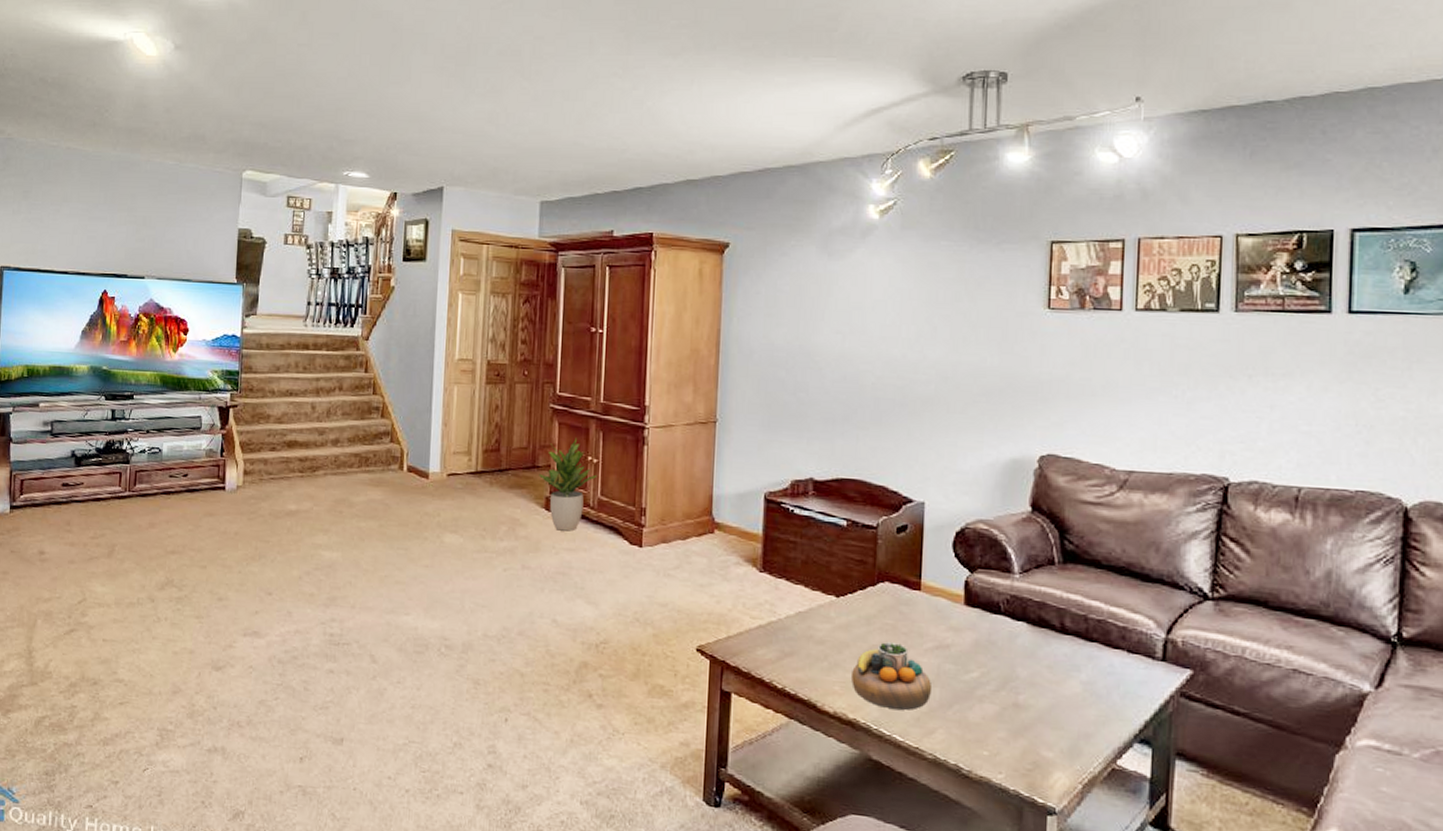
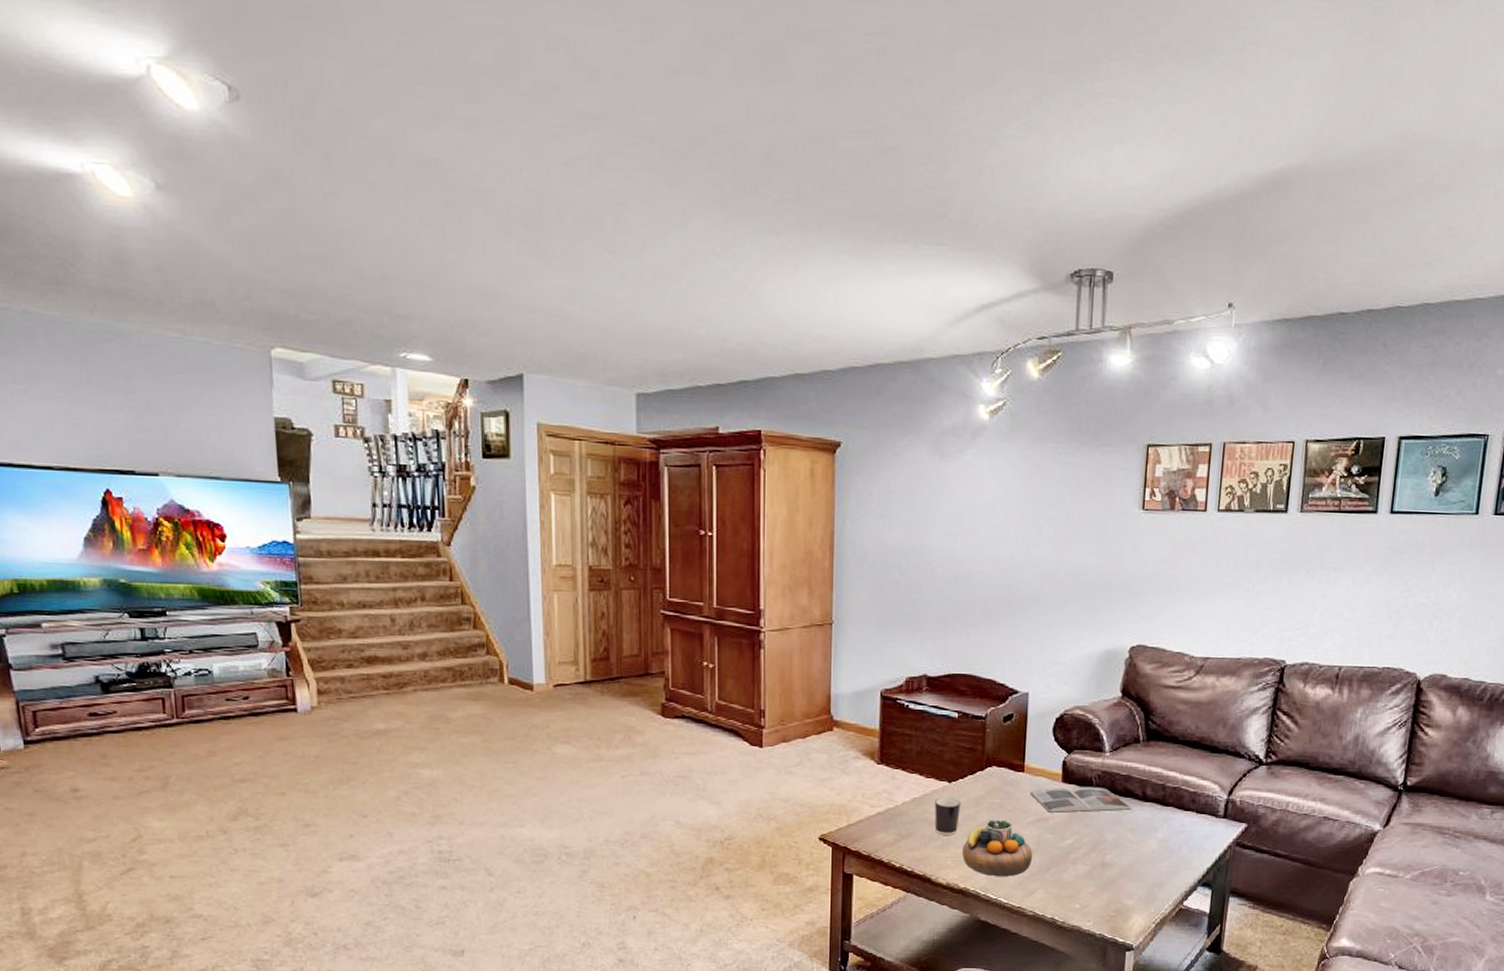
potted plant: present [539,438,598,532] -> none [653,643,714,736]
mug: none [820,613,850,657] -> present [934,798,961,835]
magazine: none [928,610,1048,643] -> present [1030,786,1132,813]

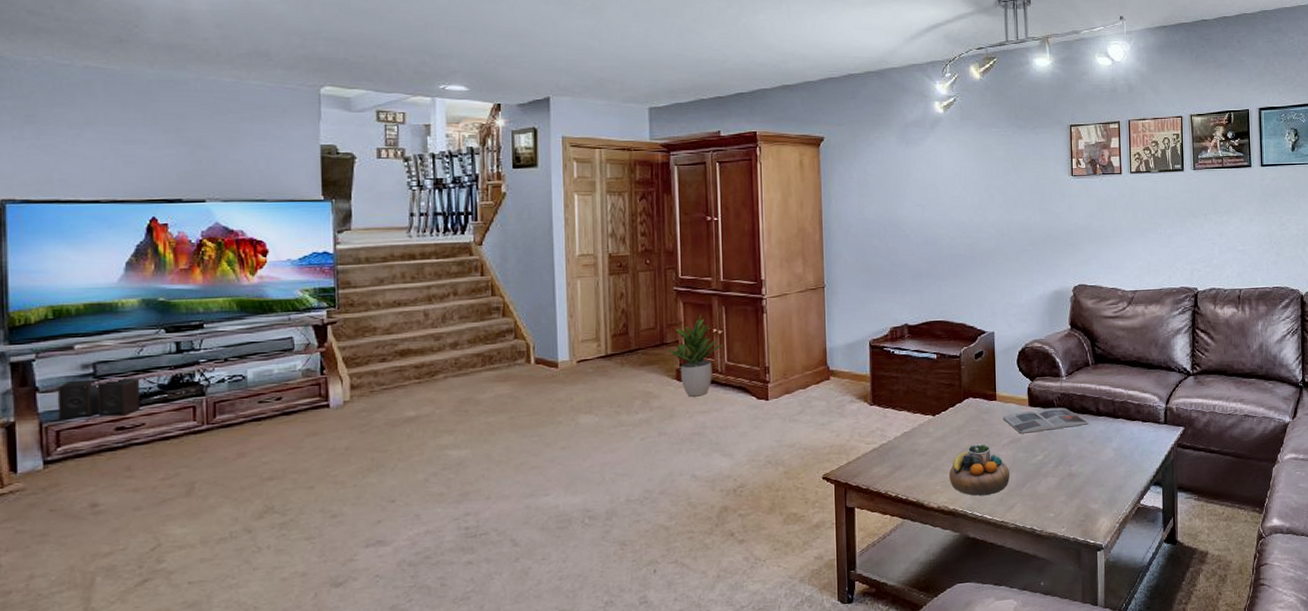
speaker: none [29,660,110,703] -> present [57,378,141,420]
potted plant: none [653,643,714,736] -> present [668,314,723,397]
mug: present [934,798,961,835] -> none [921,429,945,463]

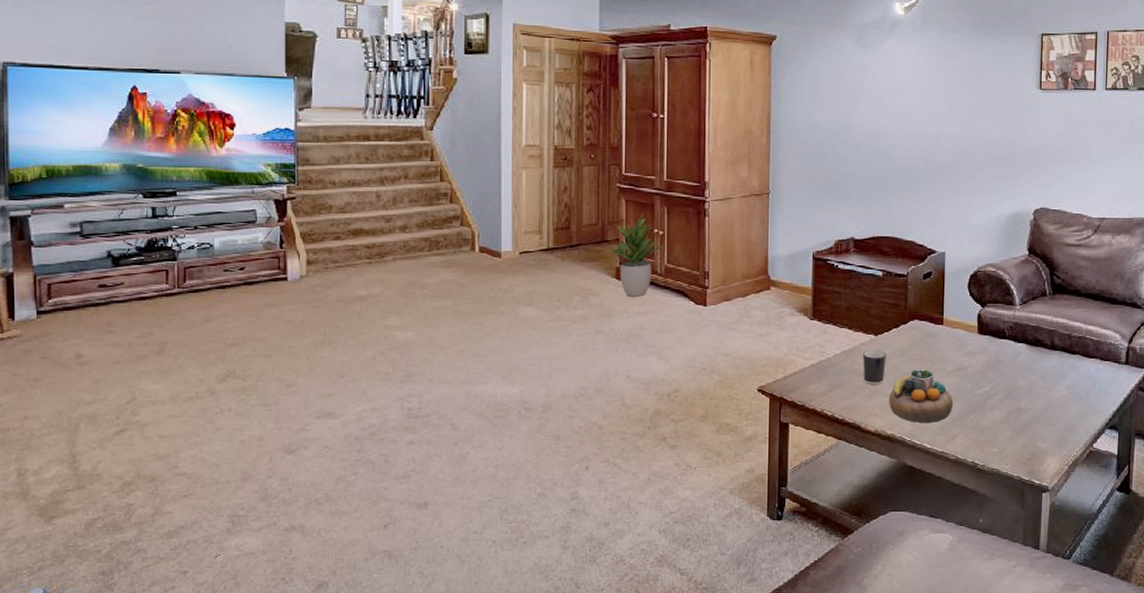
speaker: present [57,378,141,420] -> none [49,237,121,276]
mug: none [921,429,945,463] -> present [862,350,886,384]
magazine: present [1003,407,1089,434] -> none [949,337,1042,362]

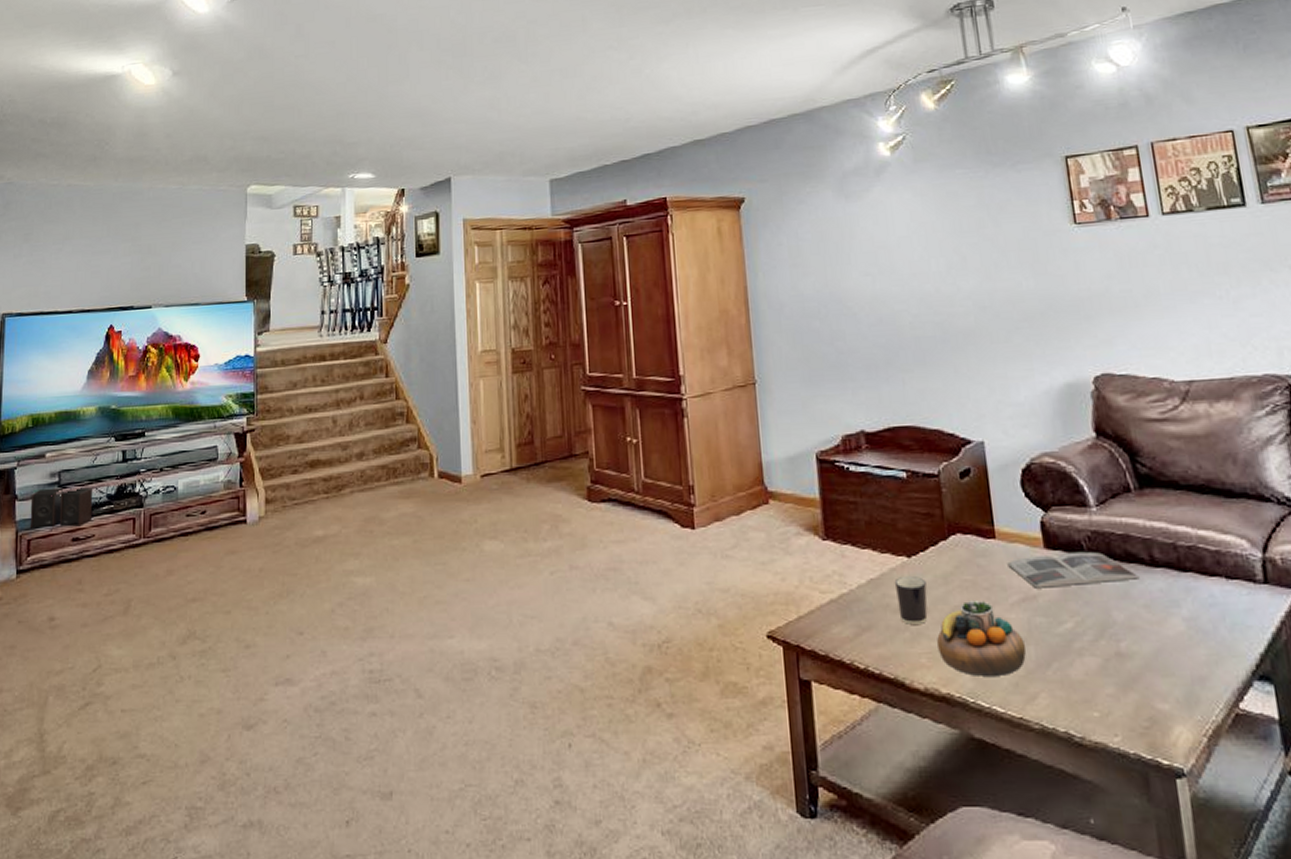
speaker: none [49,237,121,276] -> present [30,487,93,529]
potted plant: present [609,213,664,297] -> none [577,419,639,522]
magazine: none [949,337,1042,362] -> present [1007,551,1140,588]

